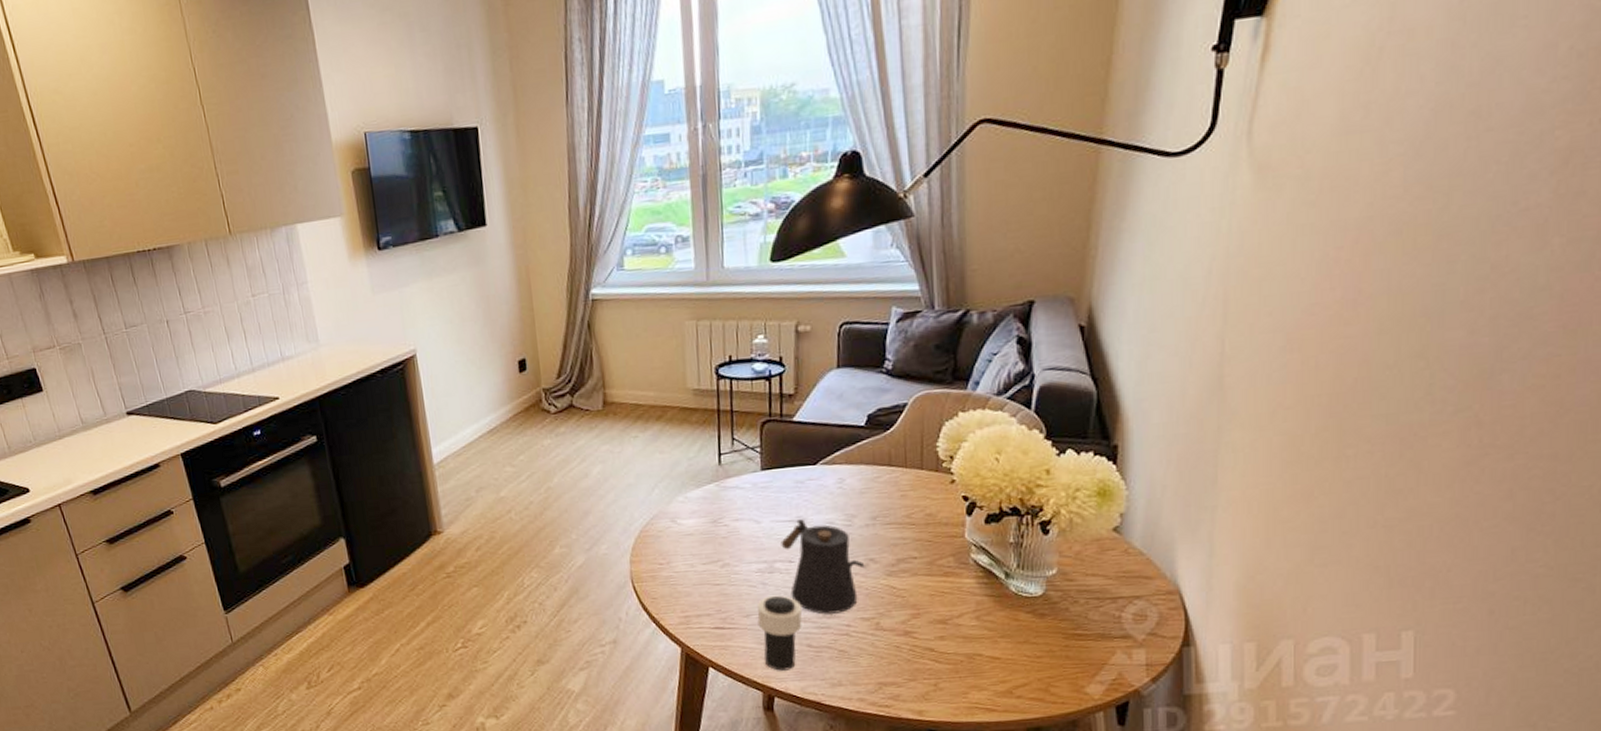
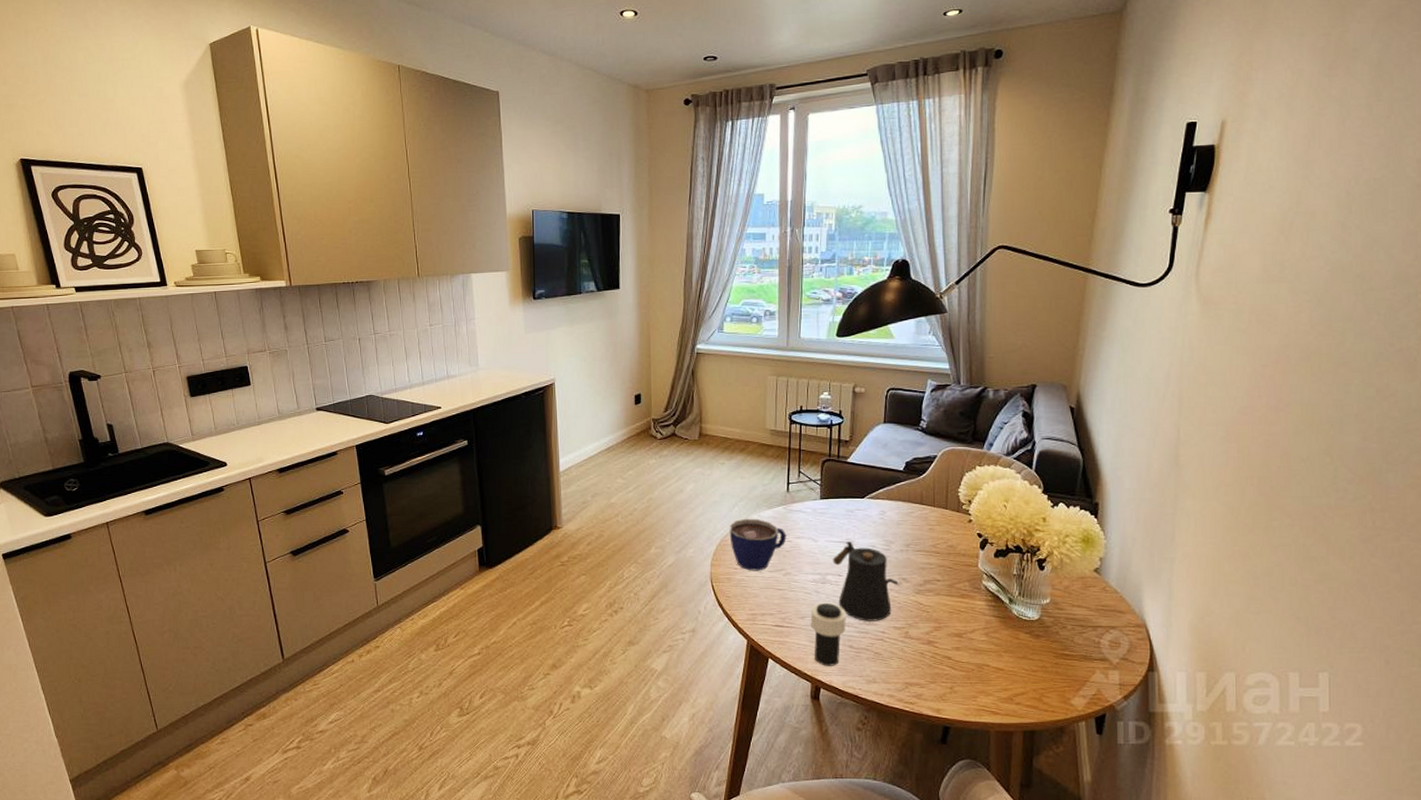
cup: none [649,501,722,565] -> present [729,518,787,571]

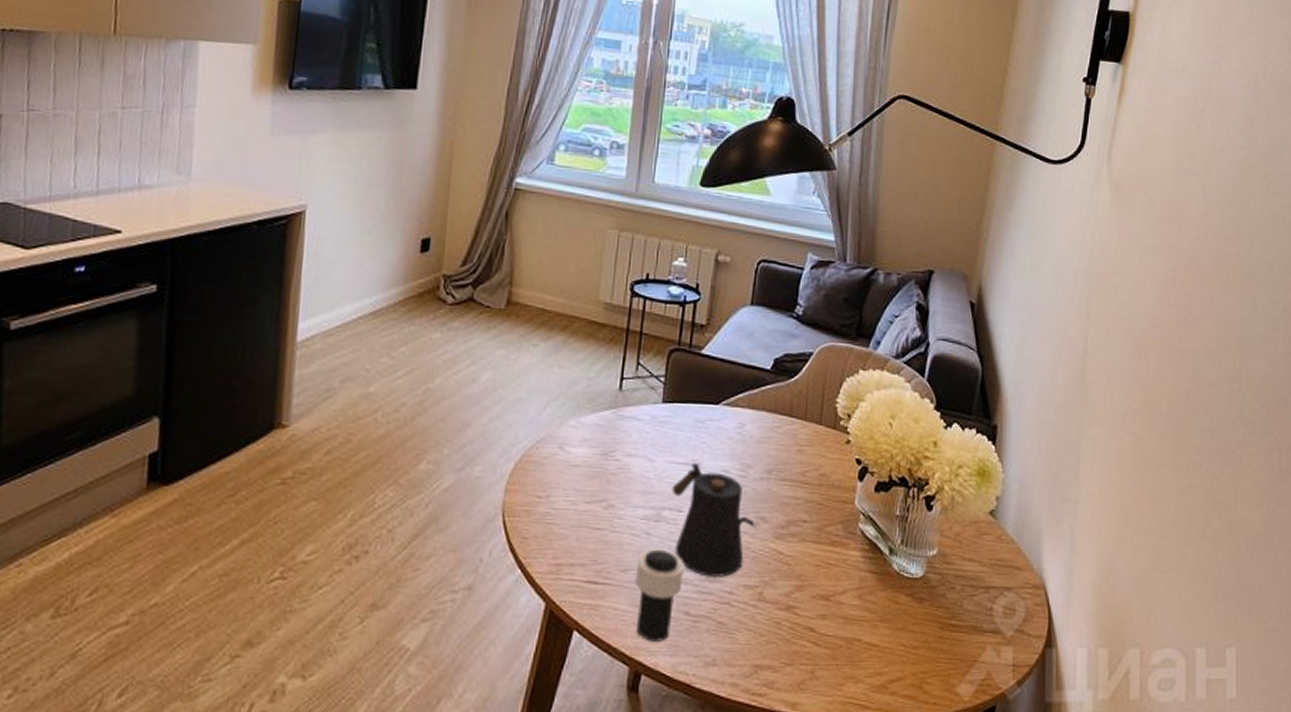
cup: present [729,518,787,571] -> none [535,424,614,501]

